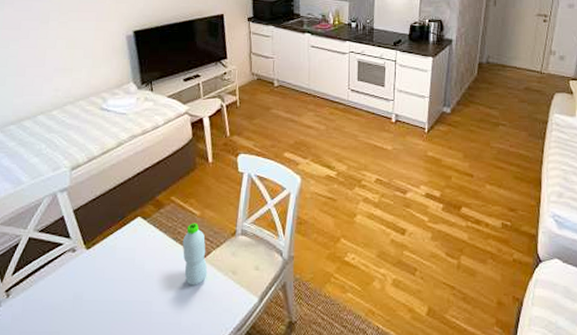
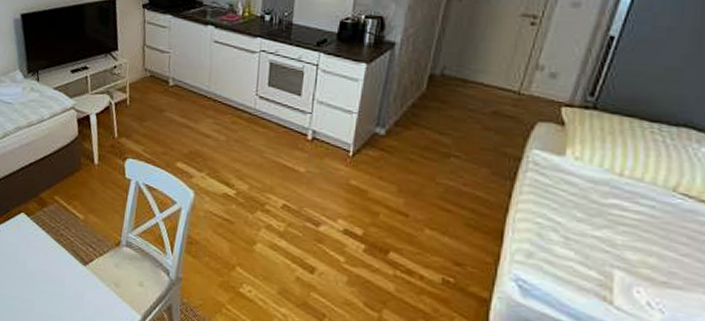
water bottle: present [182,223,208,285] -> none [64,226,90,292]

